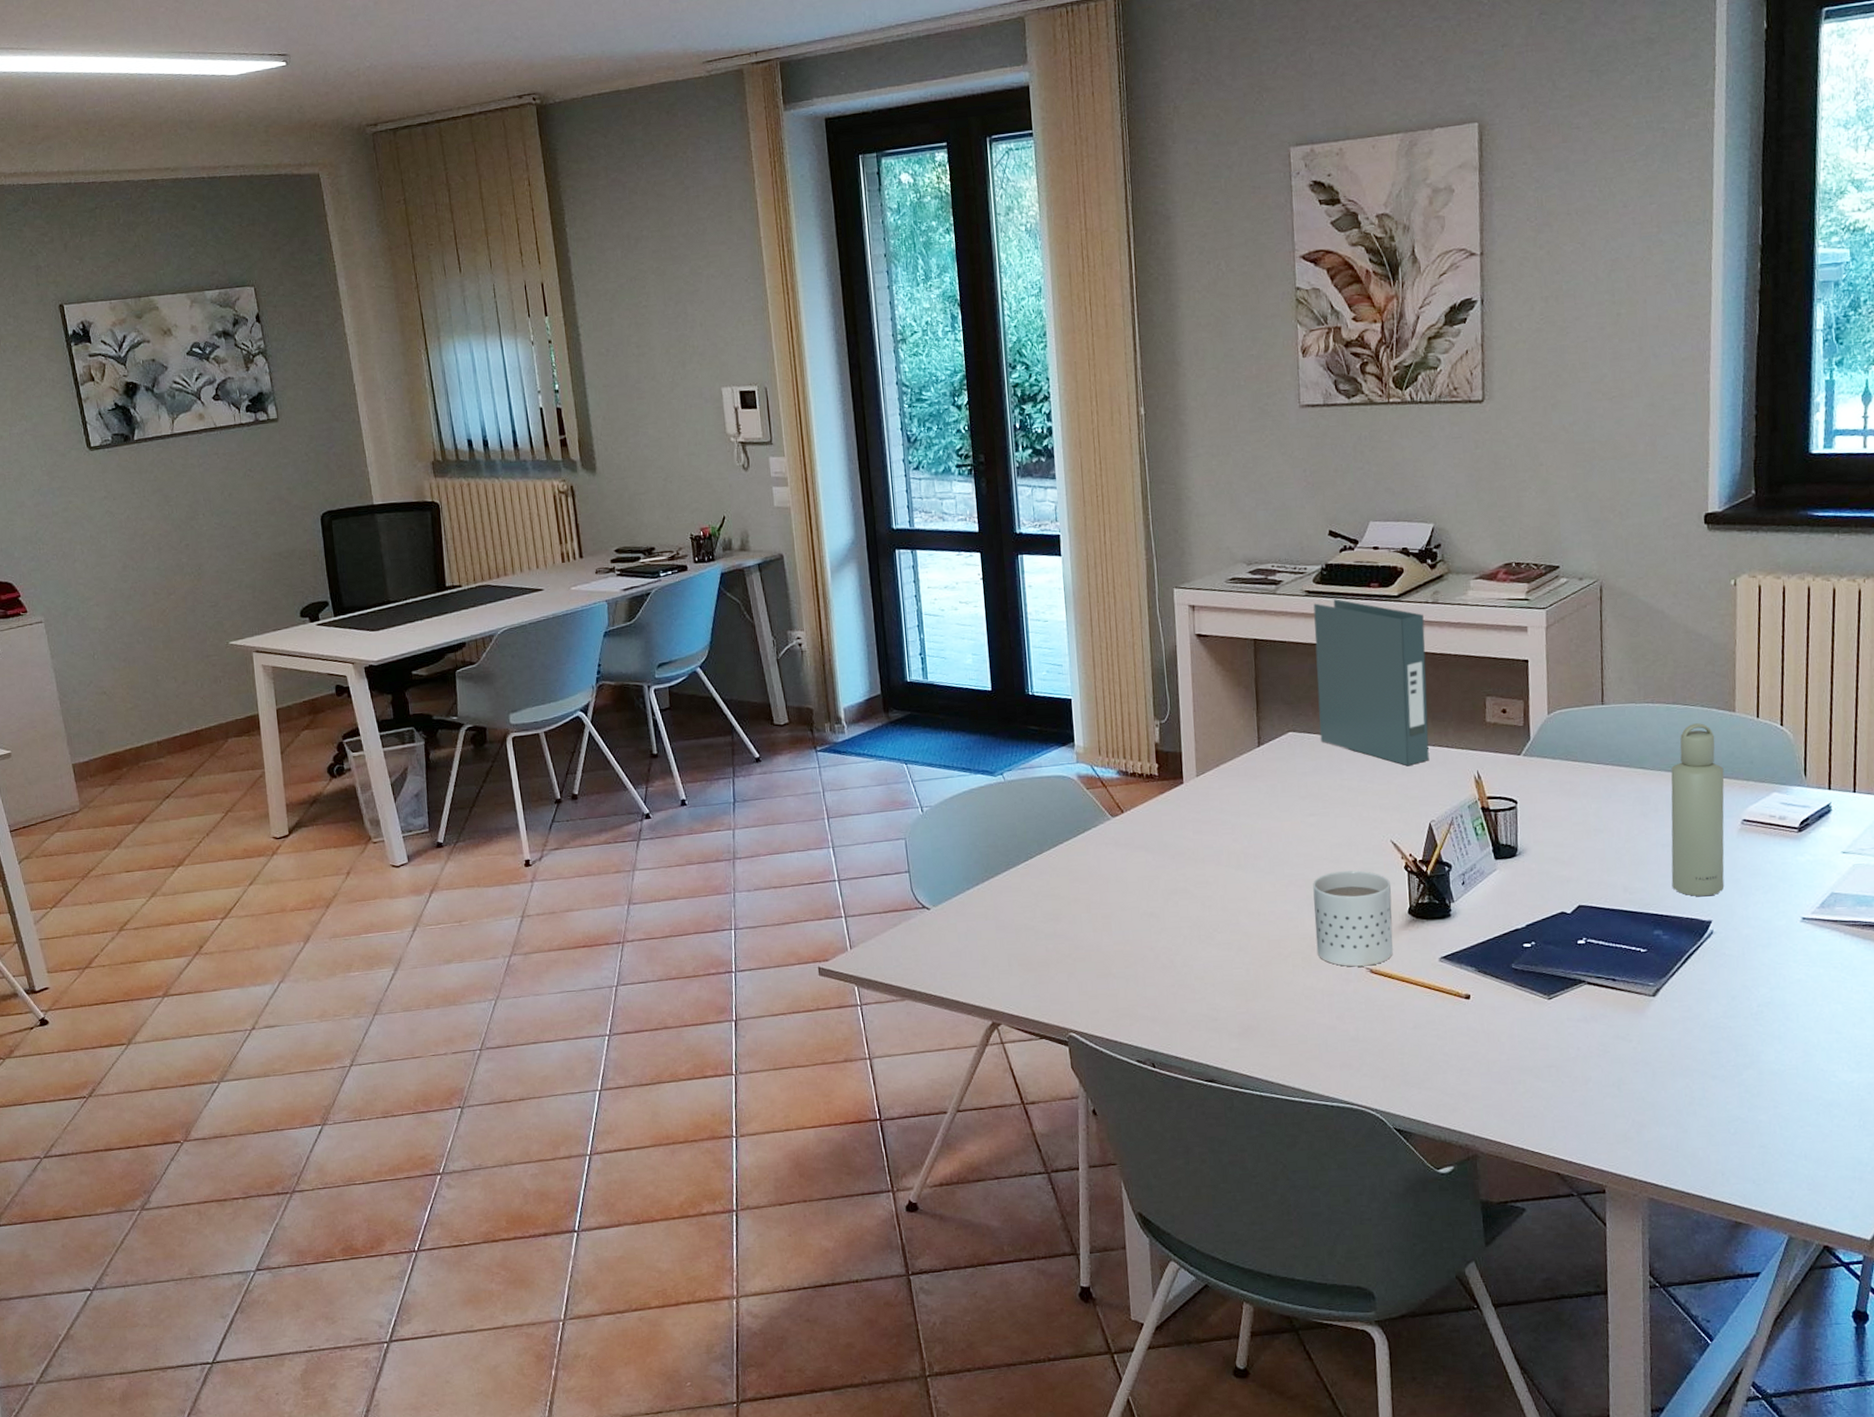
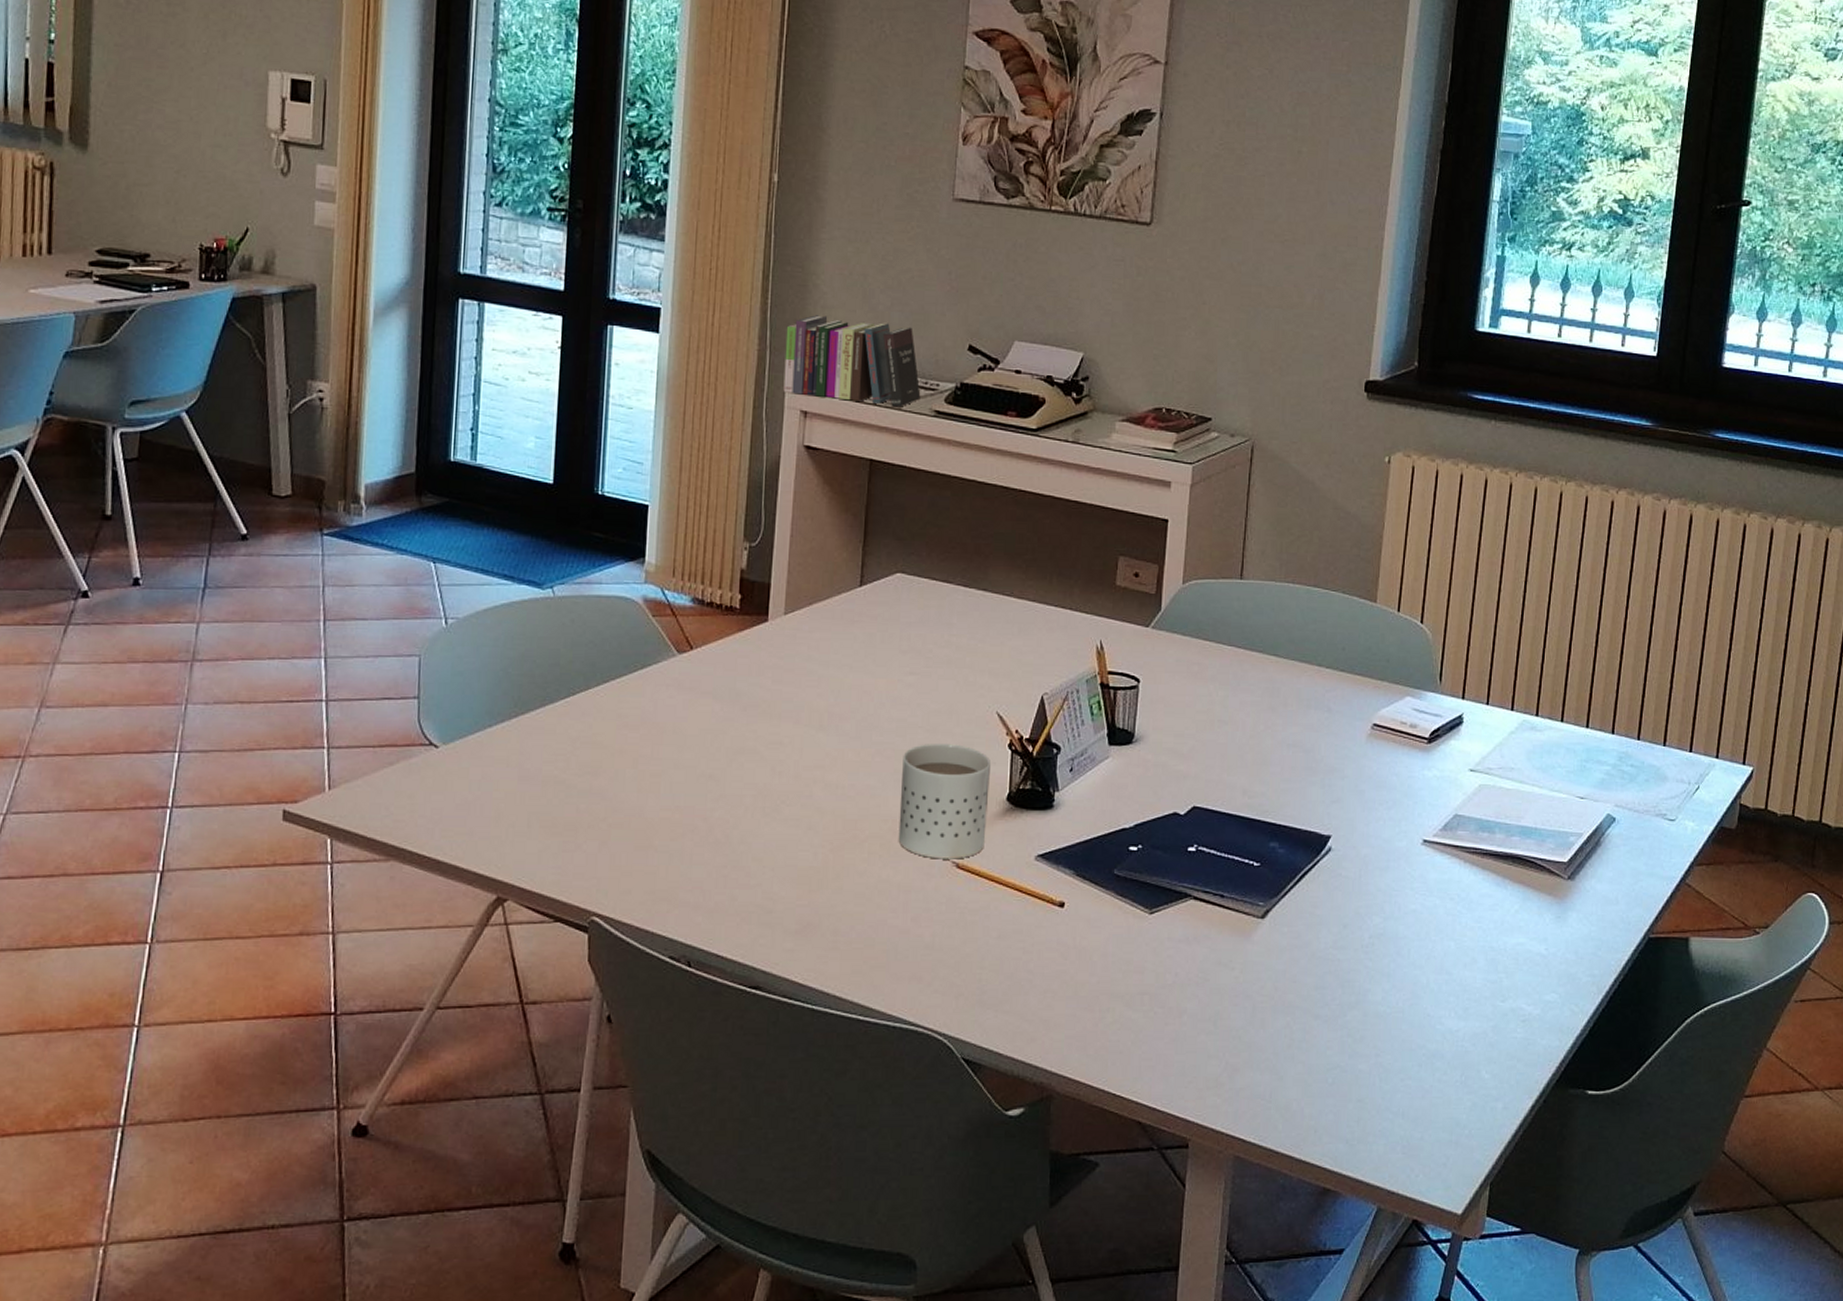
books: none [1168,521,1292,593] -> present [783,315,921,407]
binder: present [1313,599,1429,766] -> none [931,424,1061,627]
bottle: present [1671,723,1725,897] -> none [1293,611,1359,808]

